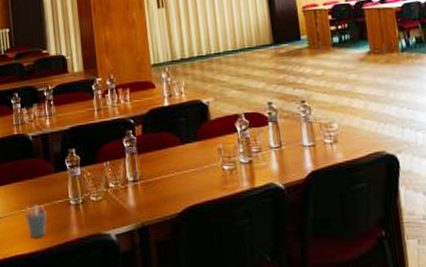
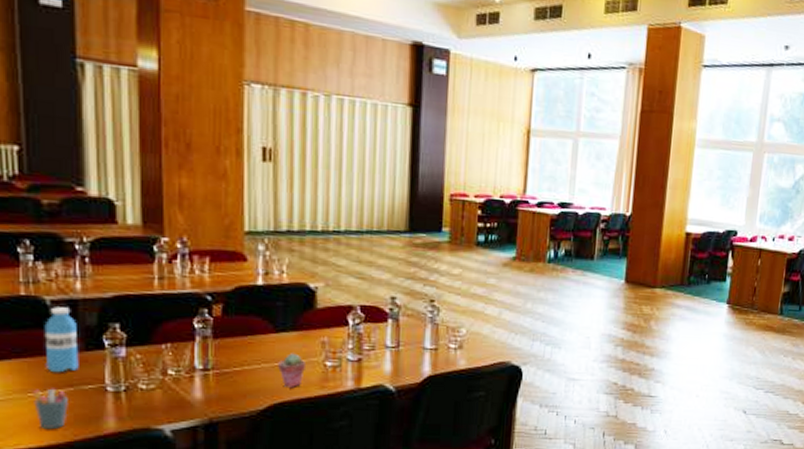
water bottle: none [29,140,52,192] -> present [44,307,79,373]
potted succulent: none [187,161,208,191] -> present [278,353,305,387]

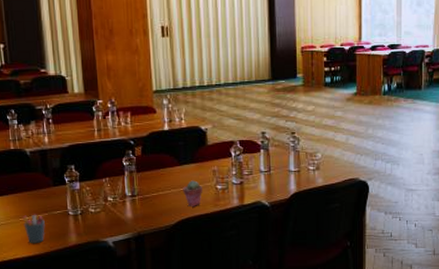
water bottle: present [44,307,79,373] -> none [27,156,50,203]

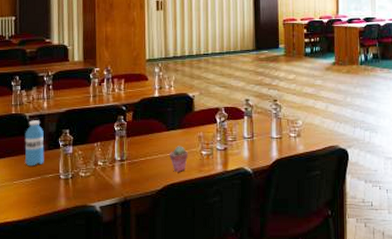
pen holder: present [23,214,46,244] -> none [17,177,37,208]
water bottle: none [27,156,50,203] -> present [24,120,44,167]

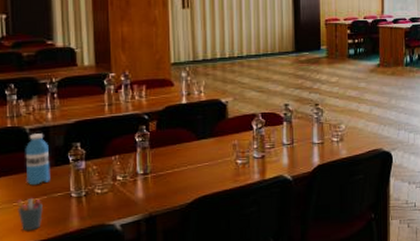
pen holder: none [17,177,37,208] -> present [17,197,43,231]
potted succulent: present [169,146,188,172] -> none [200,155,221,183]

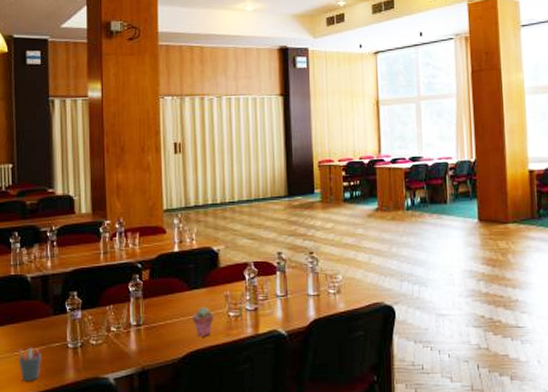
water bottle: present [25,133,51,186] -> none [26,282,49,335]
potted succulent: none [200,155,221,183] -> present [192,307,213,336]

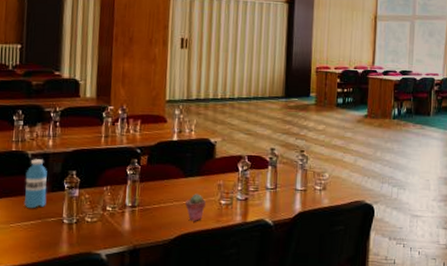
pen holder: present [18,347,41,382] -> none [13,220,37,253]
water bottle: none [26,282,49,335] -> present [23,159,47,209]

